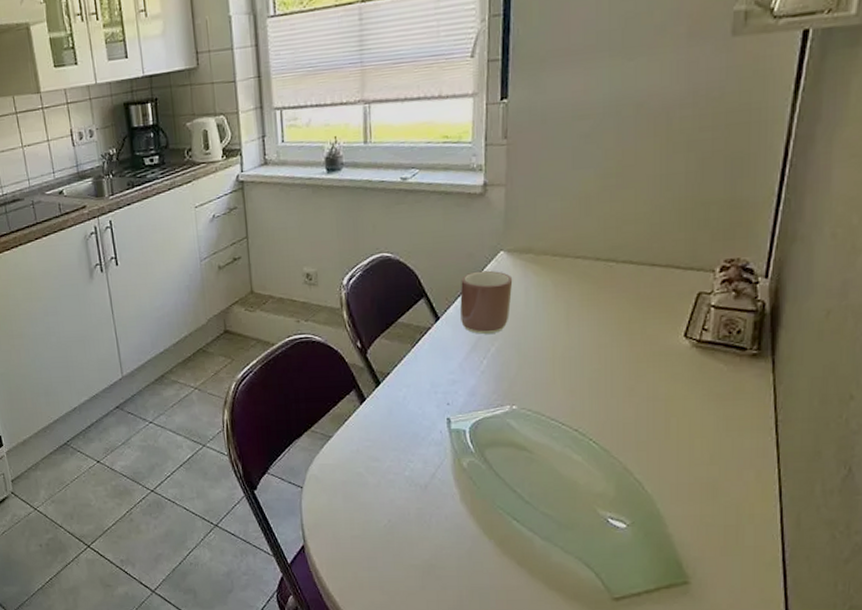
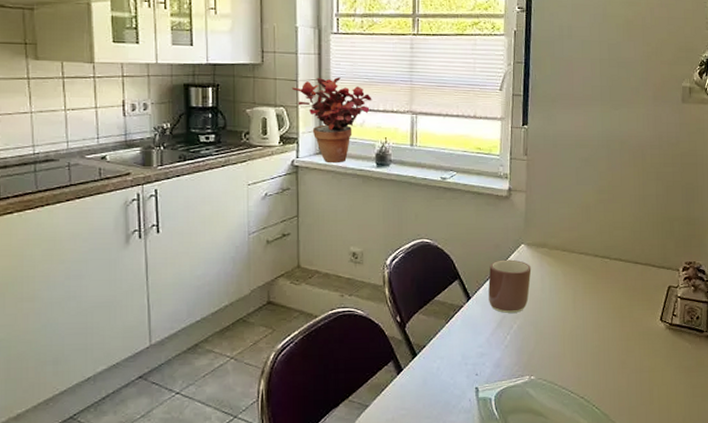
potted plant: none [229,70,318,175] -> present [291,77,372,163]

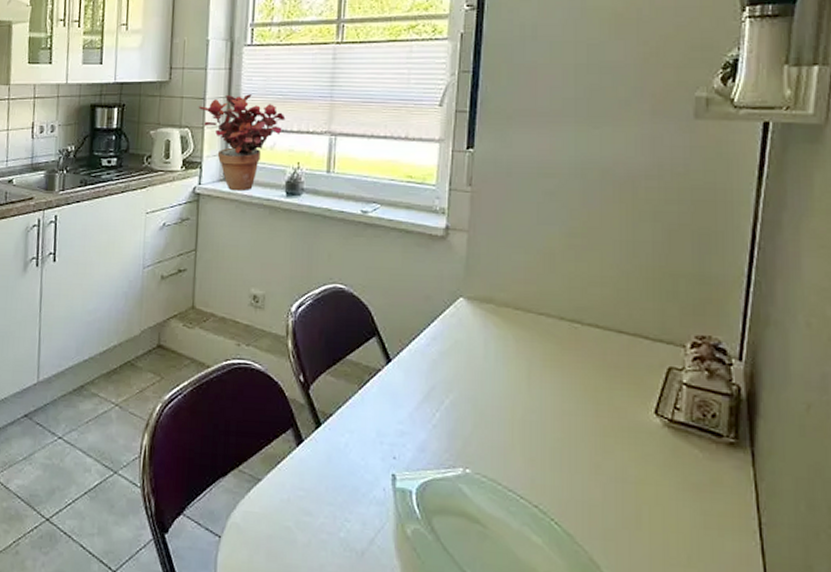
mug: present [488,259,532,313] -> none [414,315,472,384]

